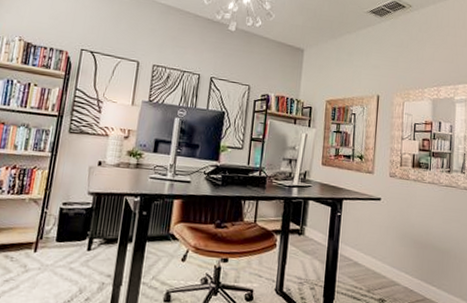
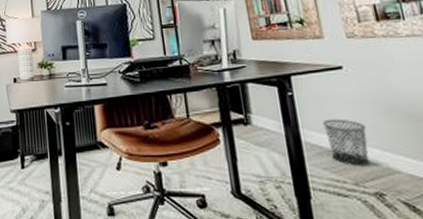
waste bin: none [356,238,385,278] -> present [322,119,370,166]

